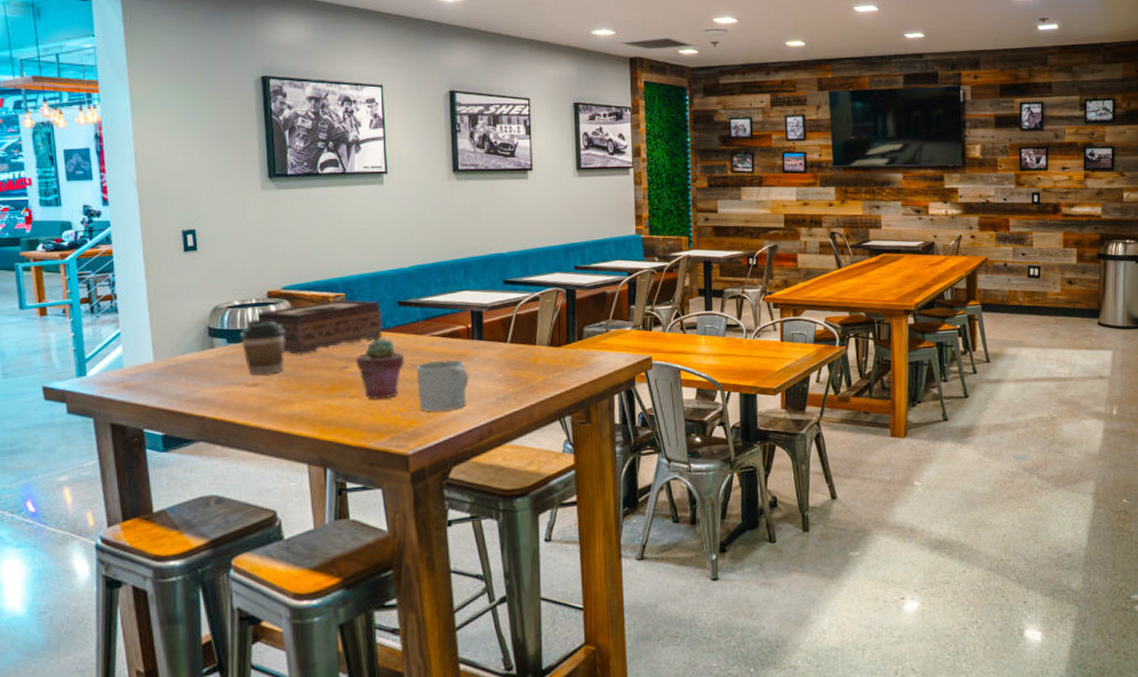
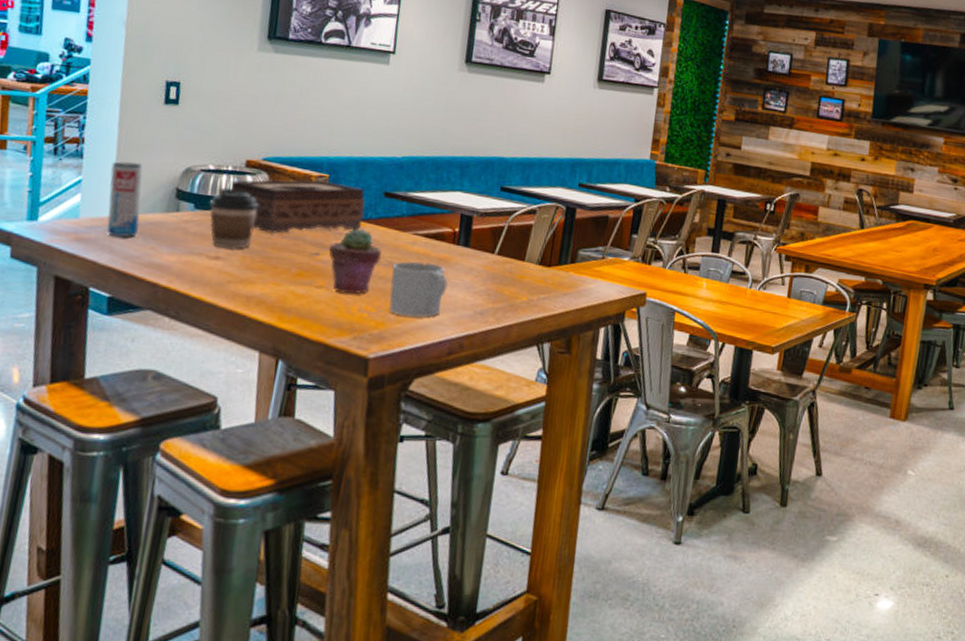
beverage can: none [146,308,179,380] -> present [107,161,143,237]

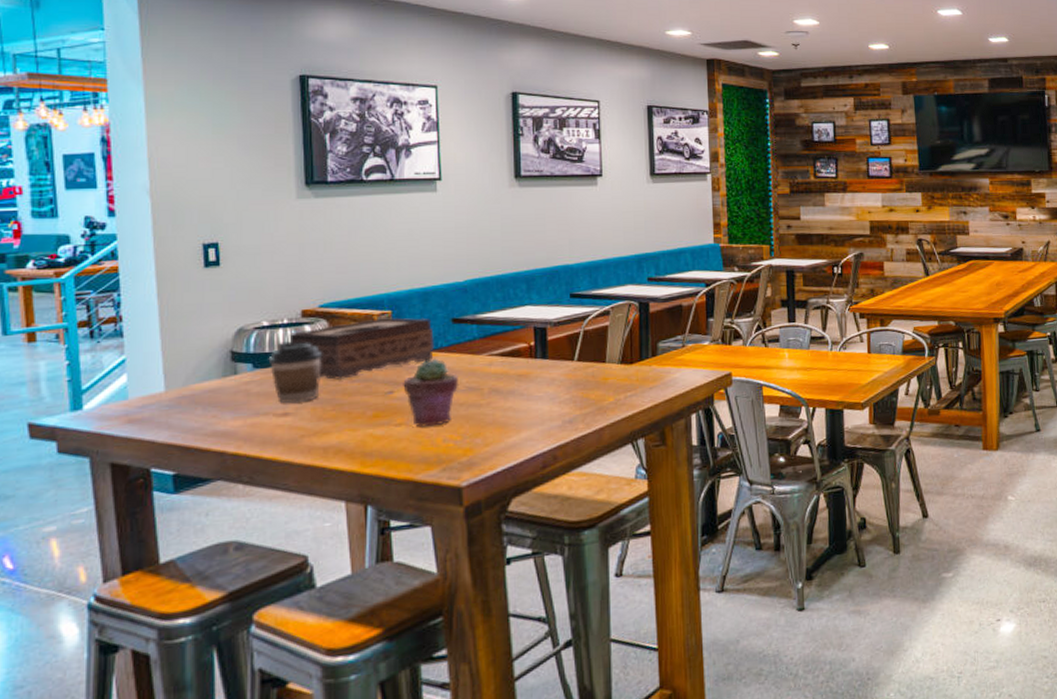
beverage can: present [107,161,143,237] -> none [156,331,195,412]
mug: present [389,261,448,318] -> none [471,380,531,439]

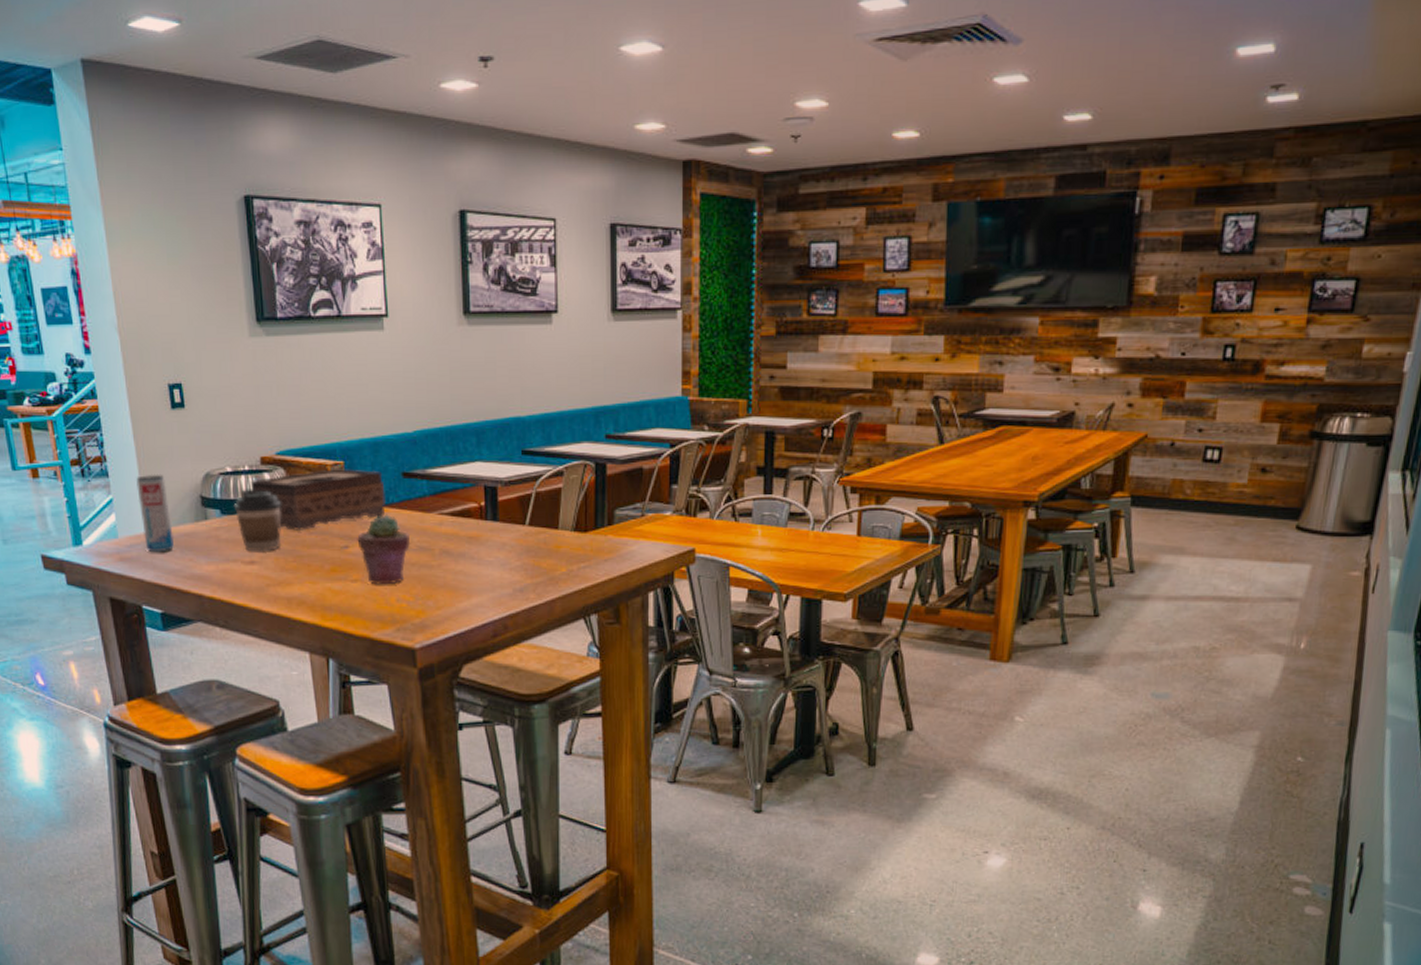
beverage can: none [156,331,195,412] -> present [136,474,174,553]

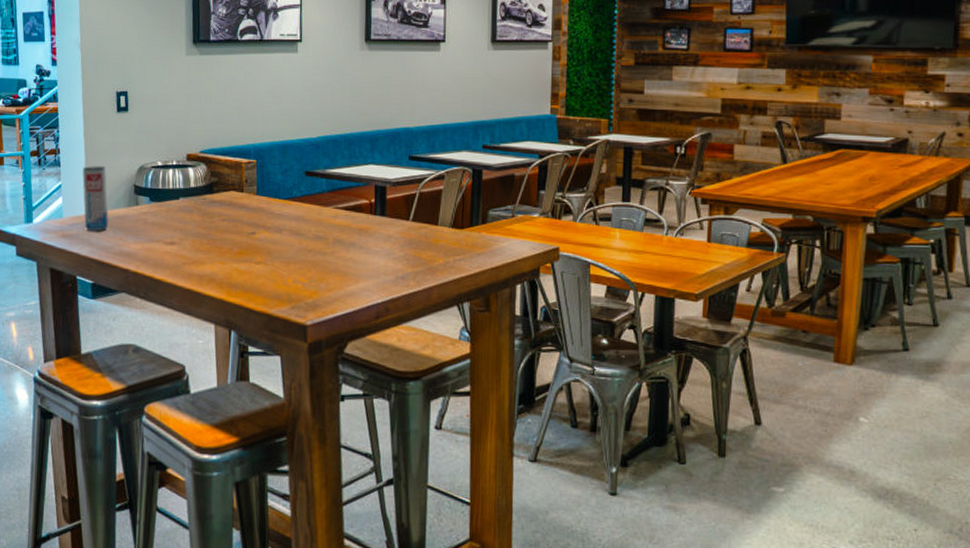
coffee cup: present [233,487,282,551] -> none [161,179,201,234]
tissue box: present [250,469,386,531] -> none [177,166,290,218]
potted succulent: present [357,514,411,585] -> none [263,206,309,268]

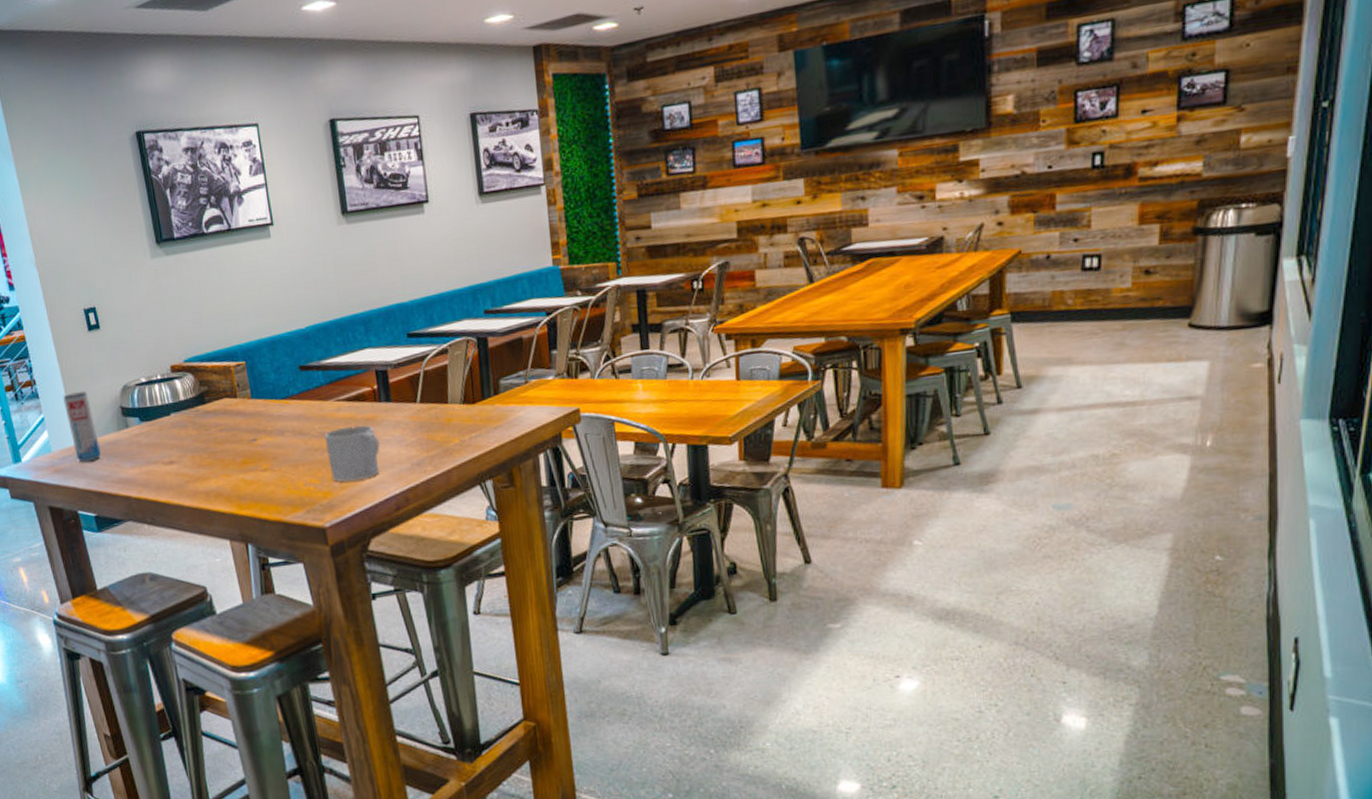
mug: none [318,233,369,286] -> present [324,425,380,482]

